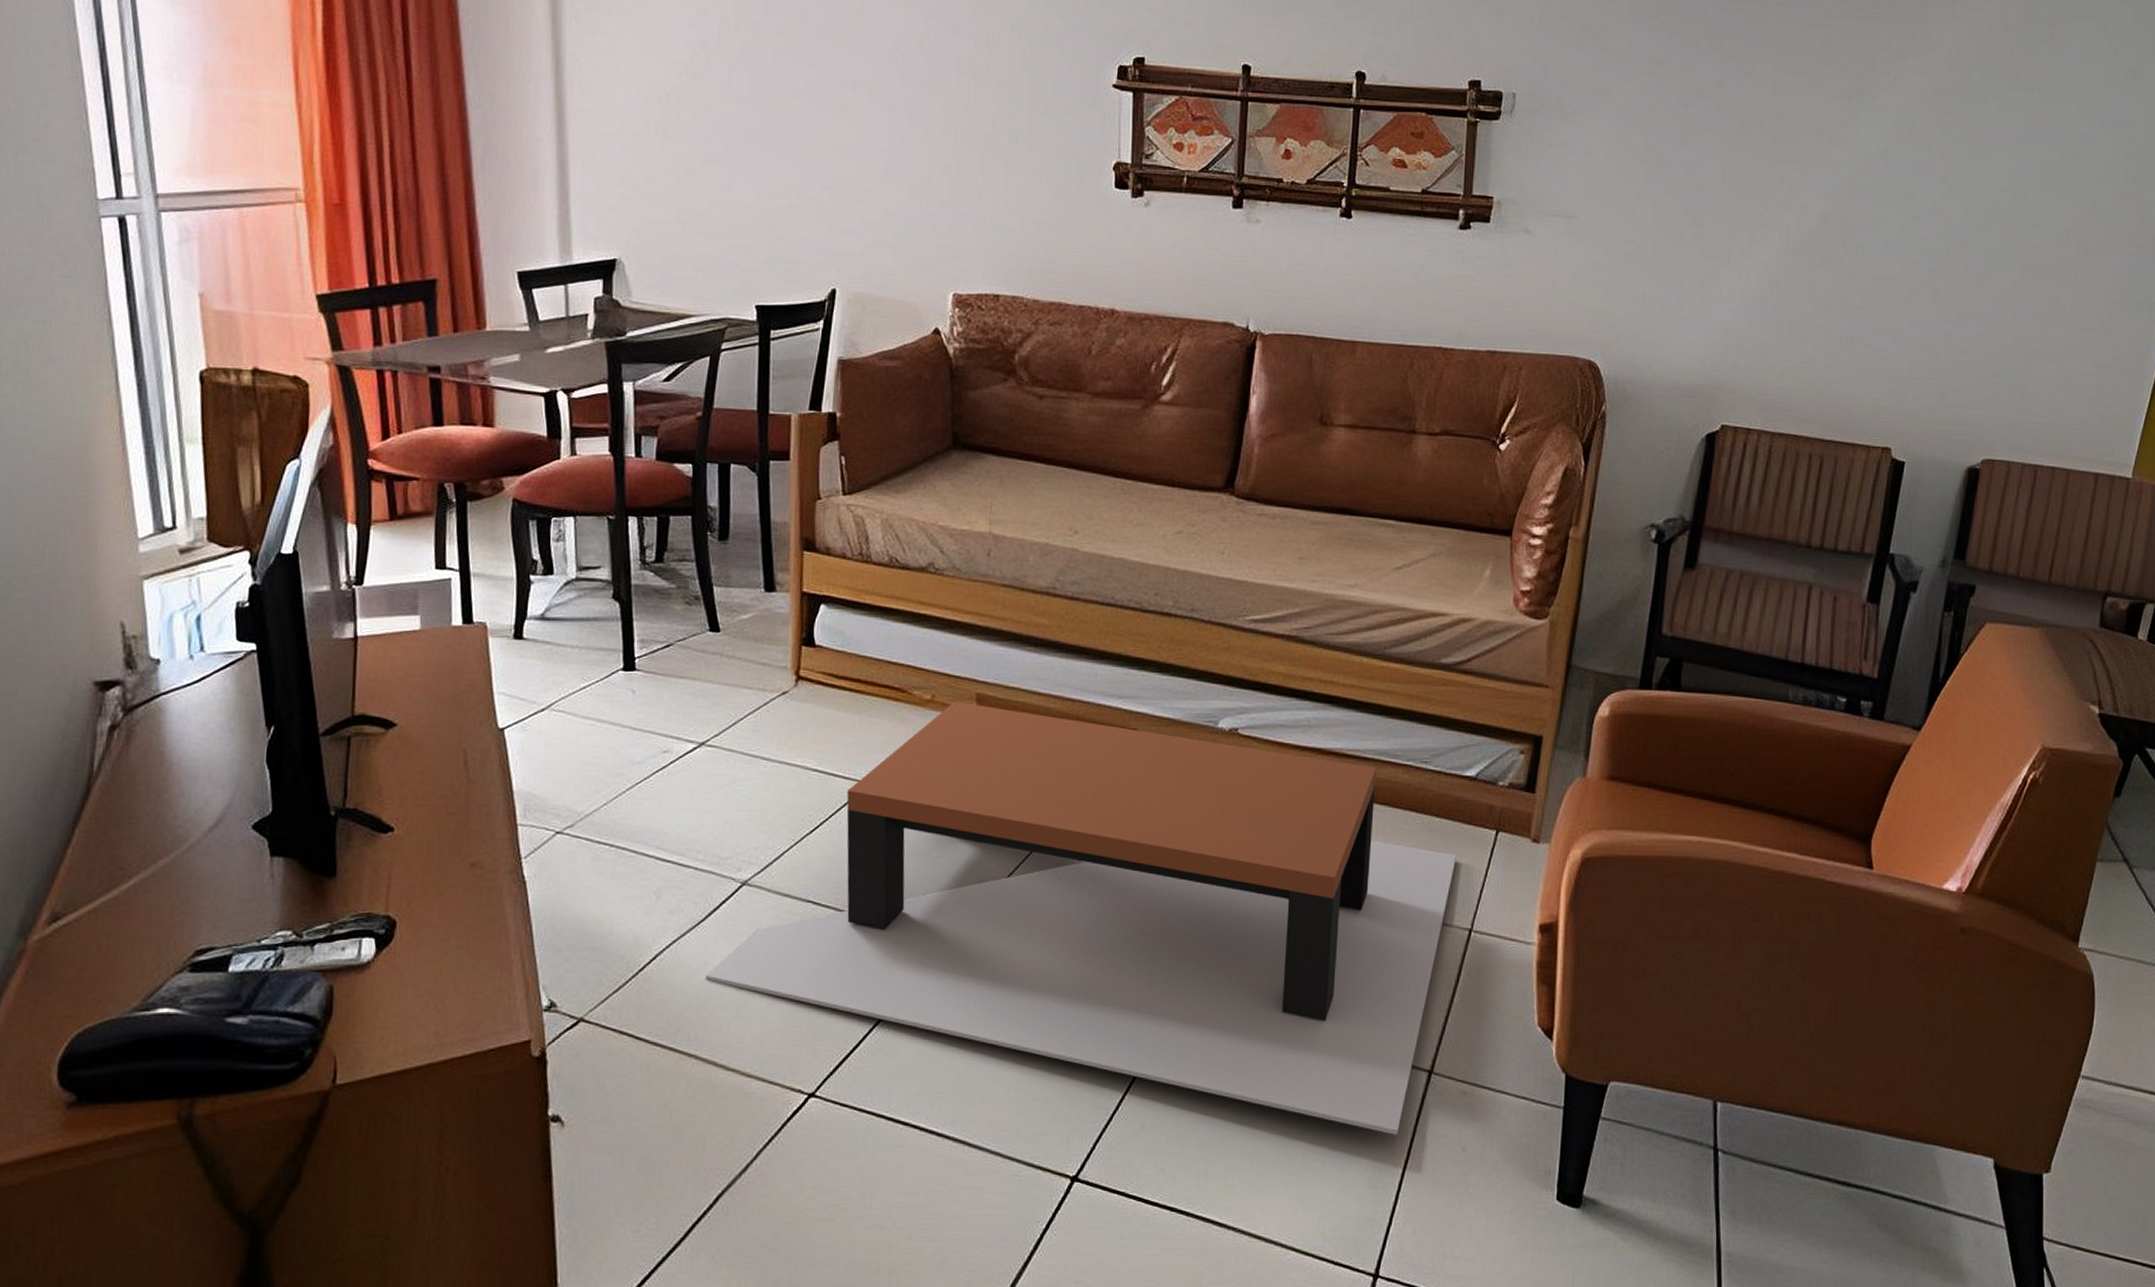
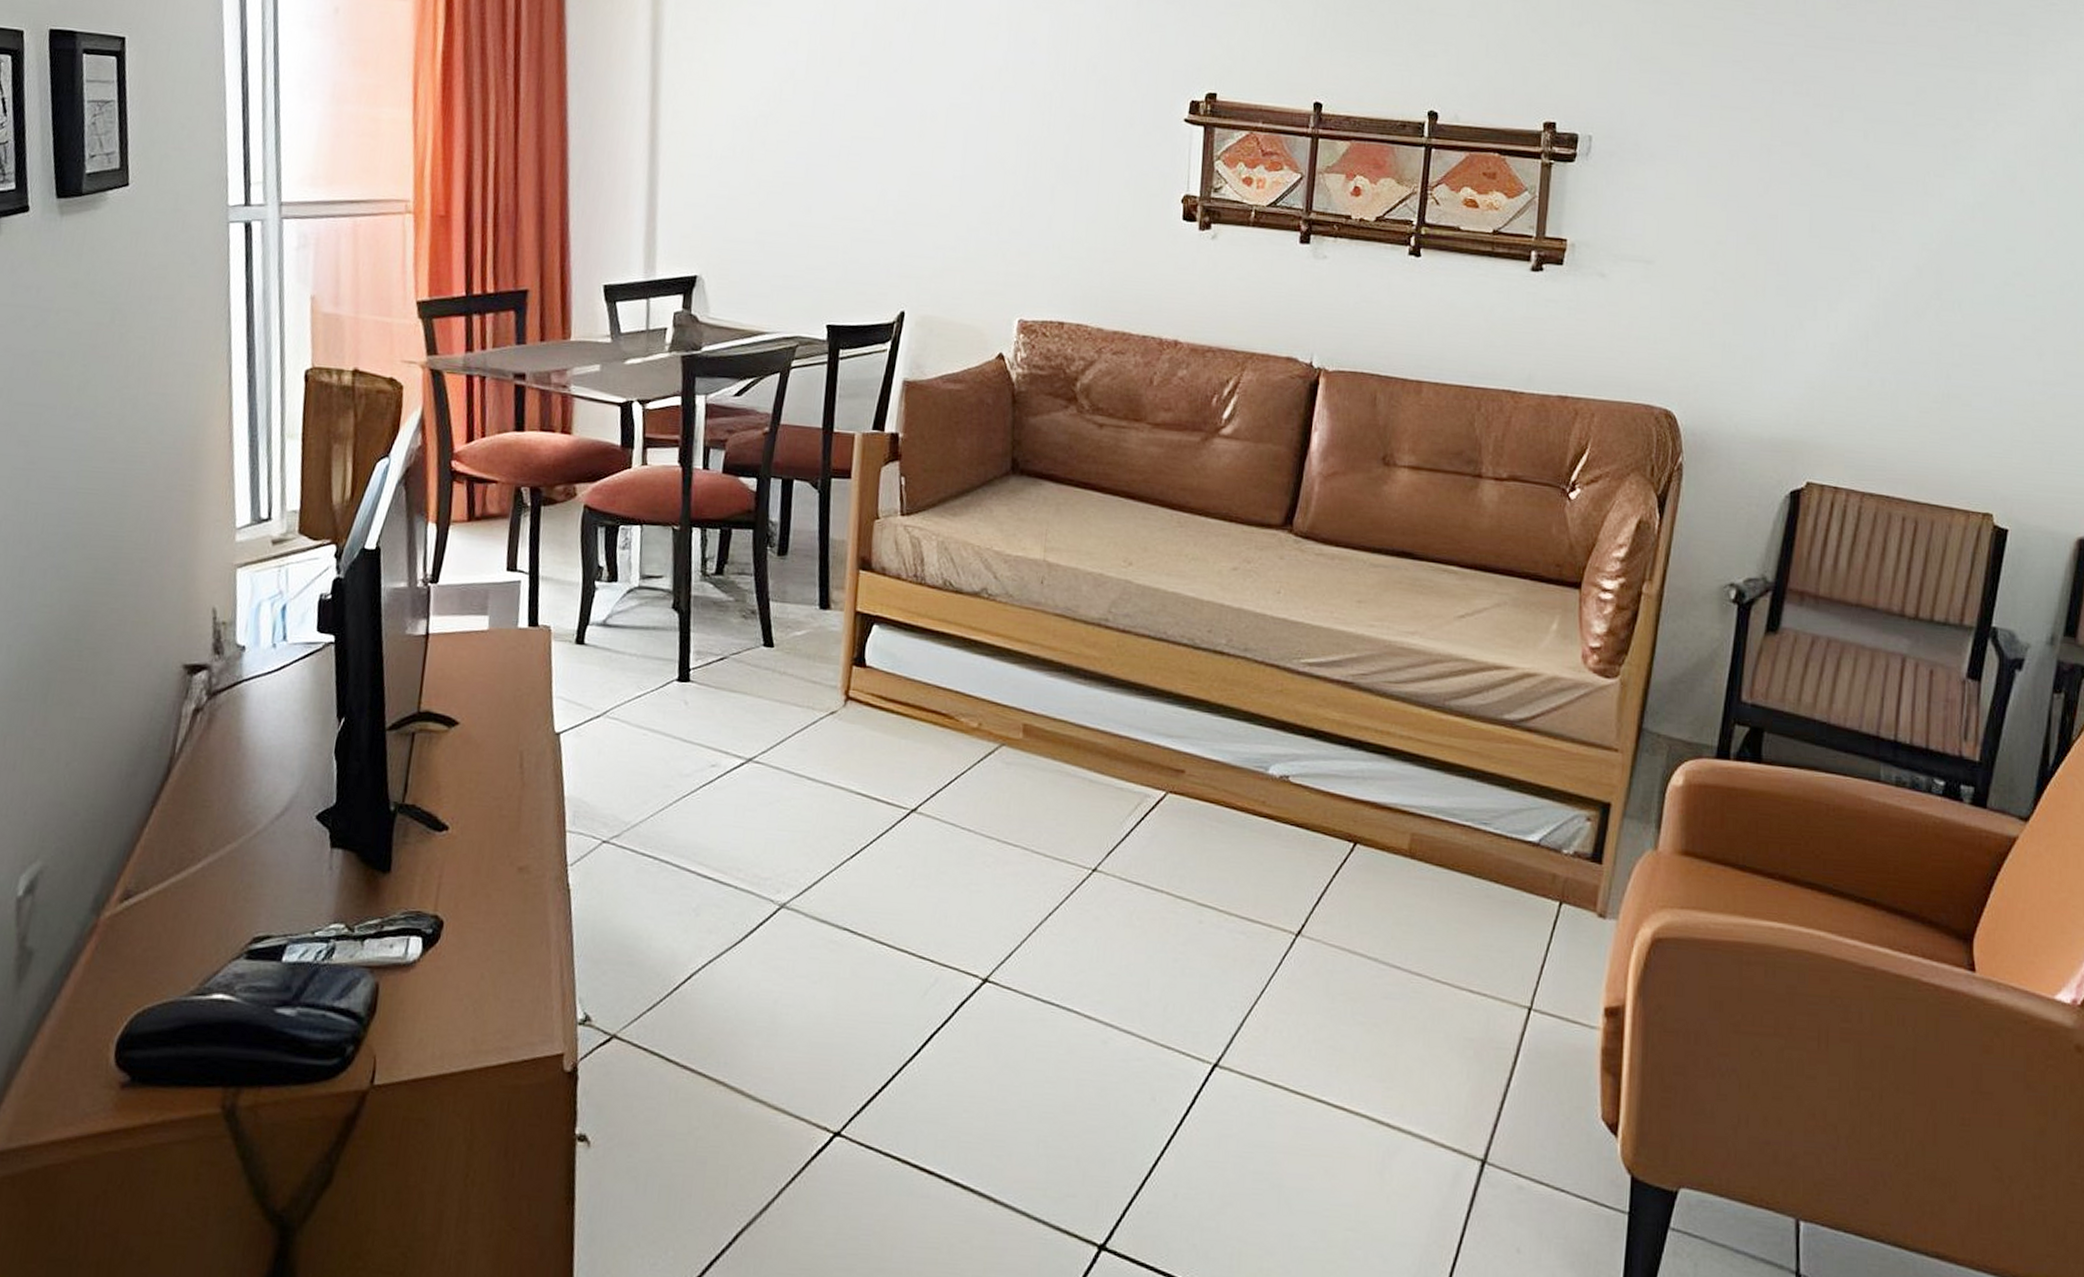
coffee table: present [706,701,1456,1135] -> none [739,731,1516,1229]

